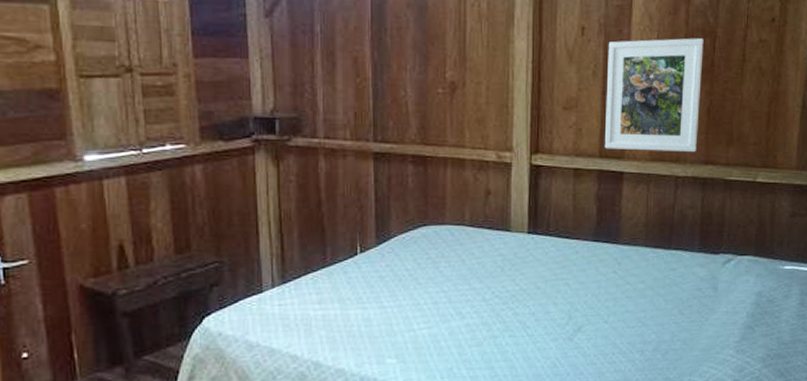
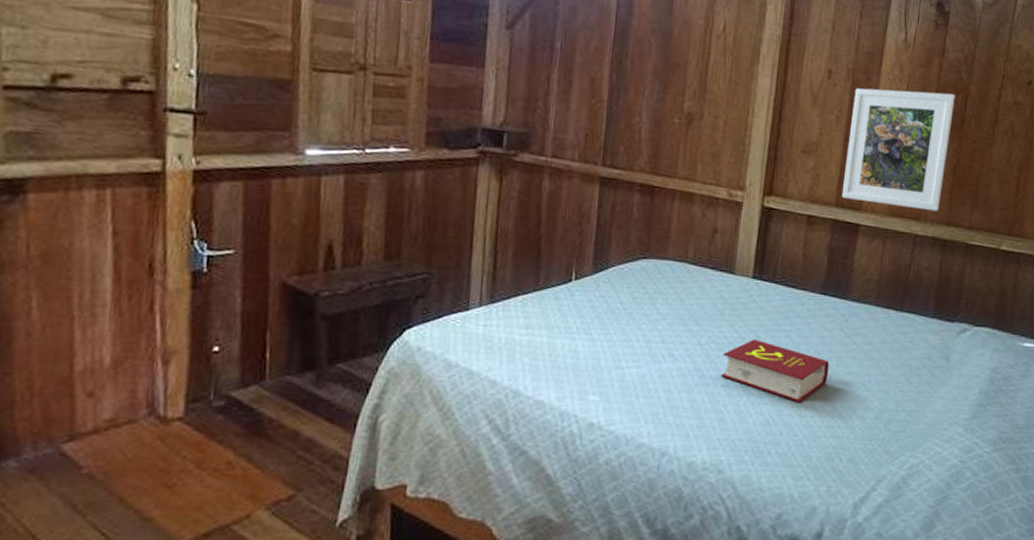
book: none [507,290,607,344] -> present [721,339,829,403]

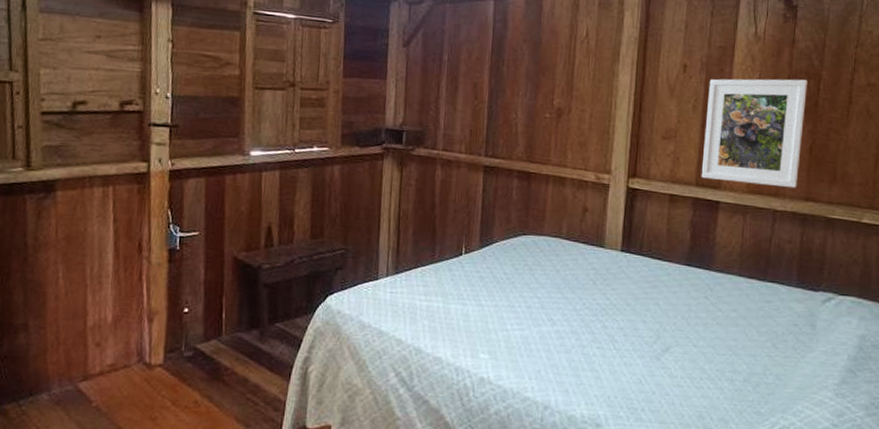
book: present [721,339,829,403] -> none [595,306,697,365]

